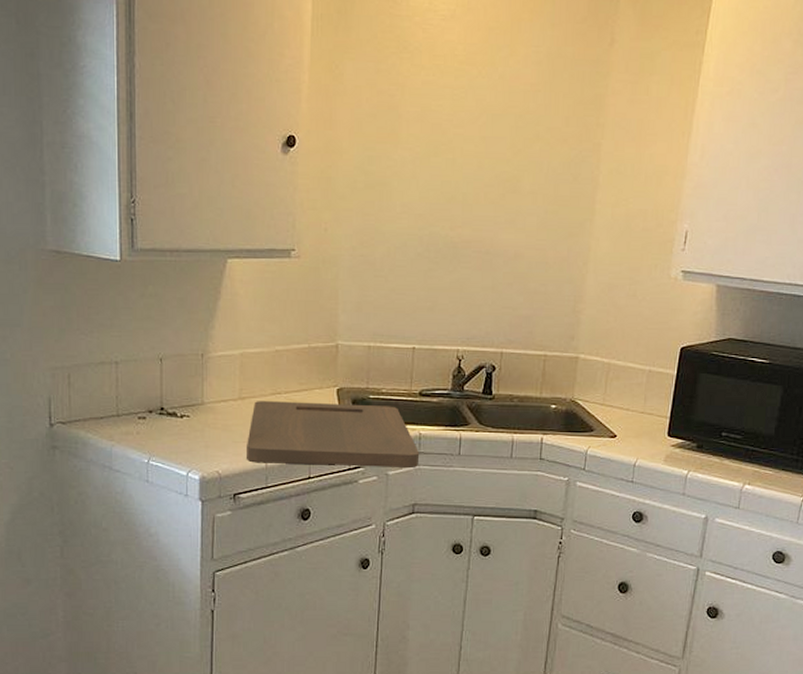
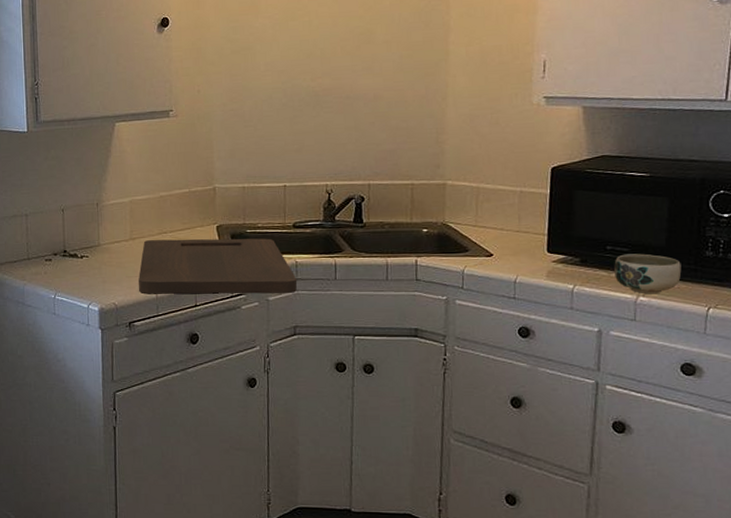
bowl: none [726,441,786,483] -> present [614,253,682,295]

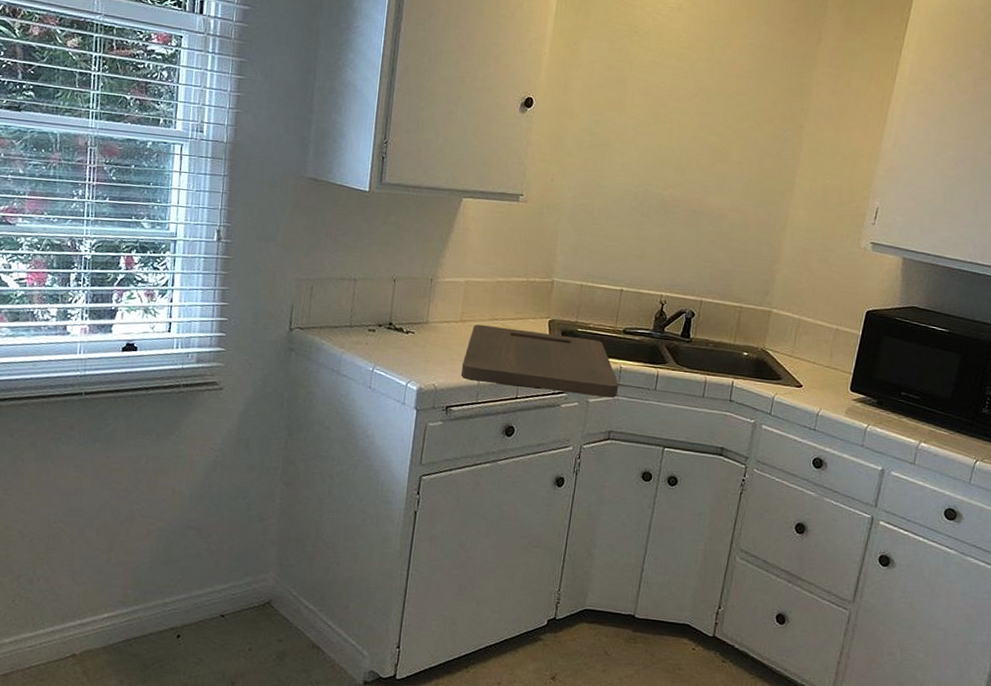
bowl: present [614,253,682,295] -> none [904,401,961,442]

